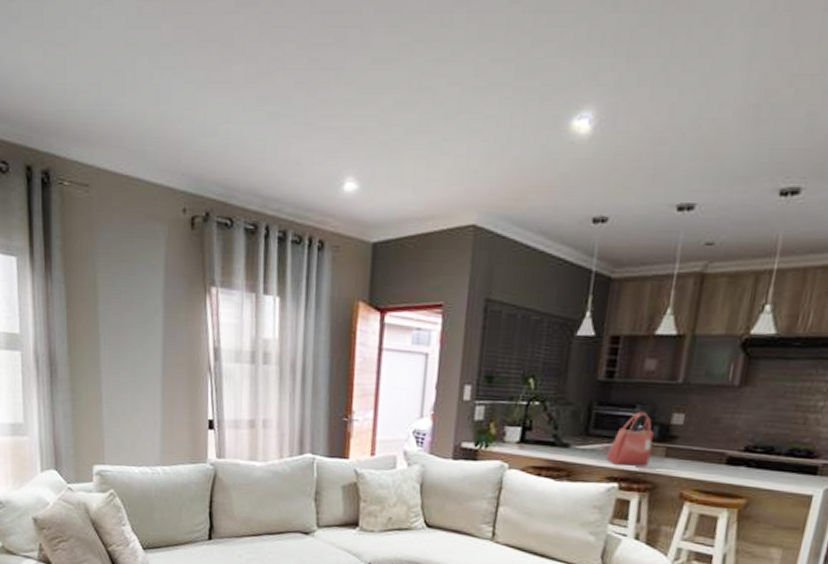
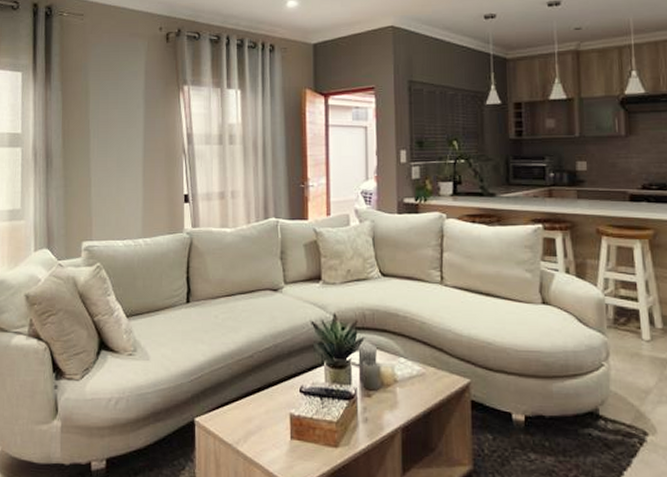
handbag: present [606,411,654,467] -> none [528,162,565,209]

